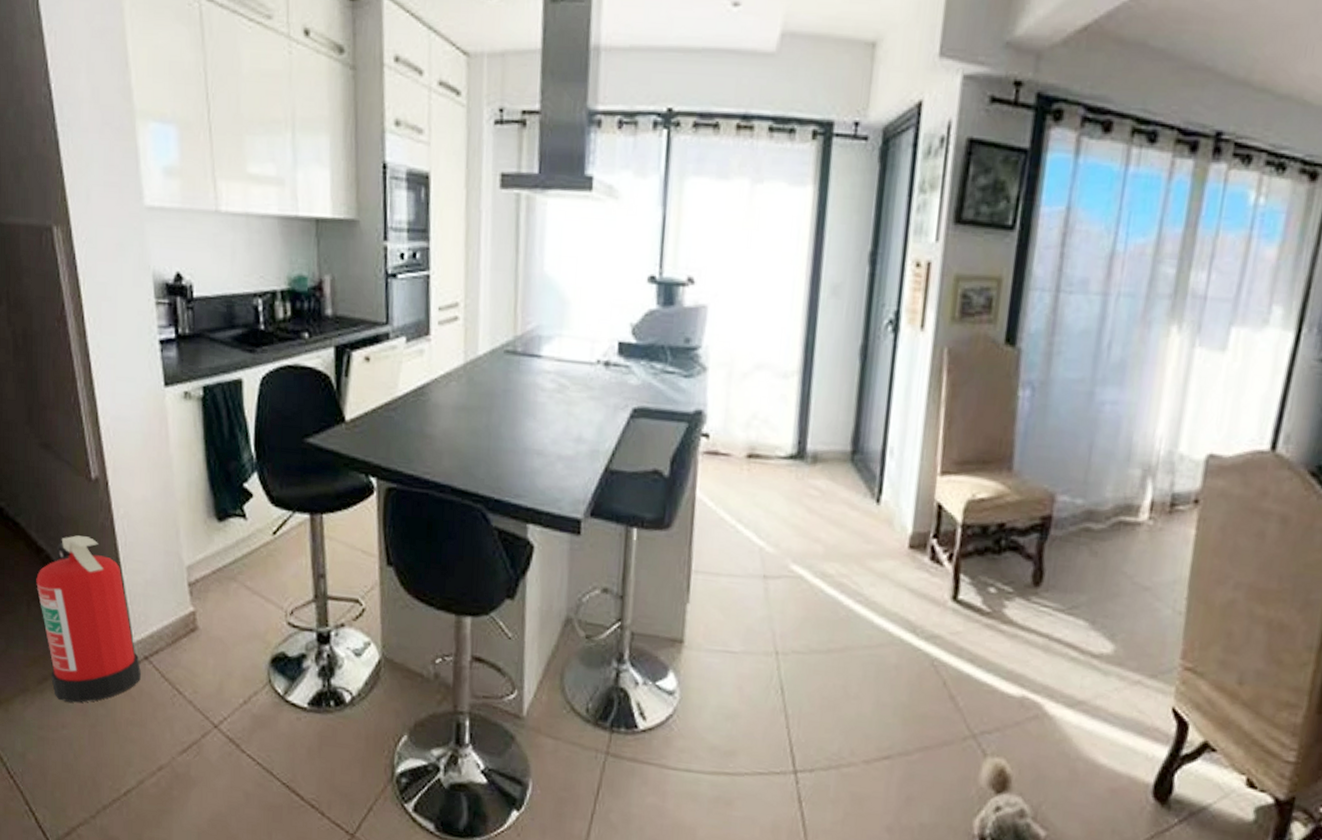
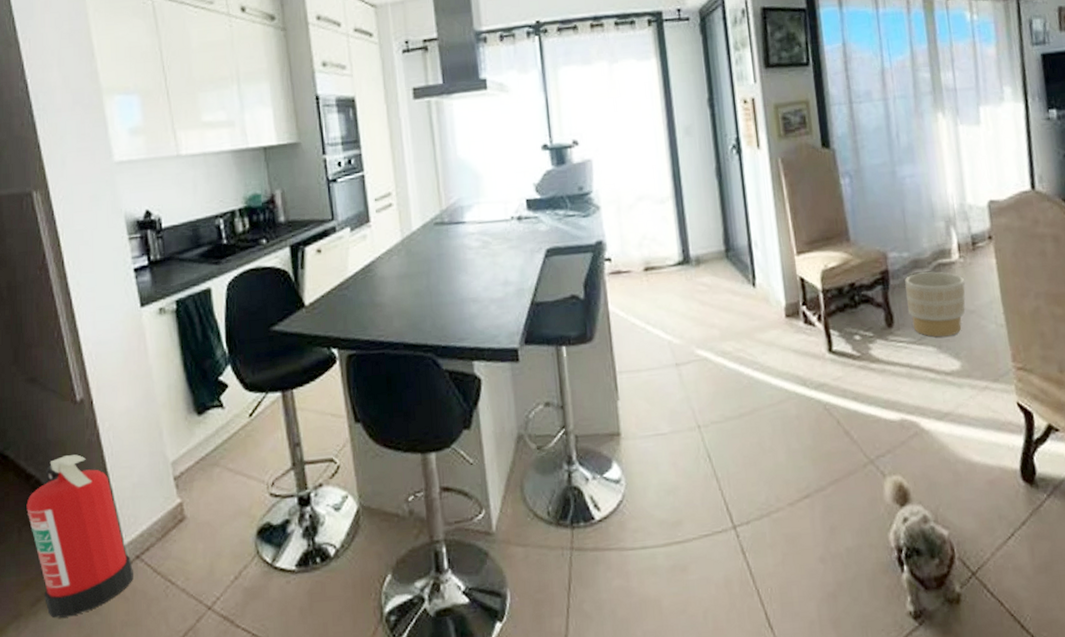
planter: none [1063,527,1147,612] -> present [904,272,966,337]

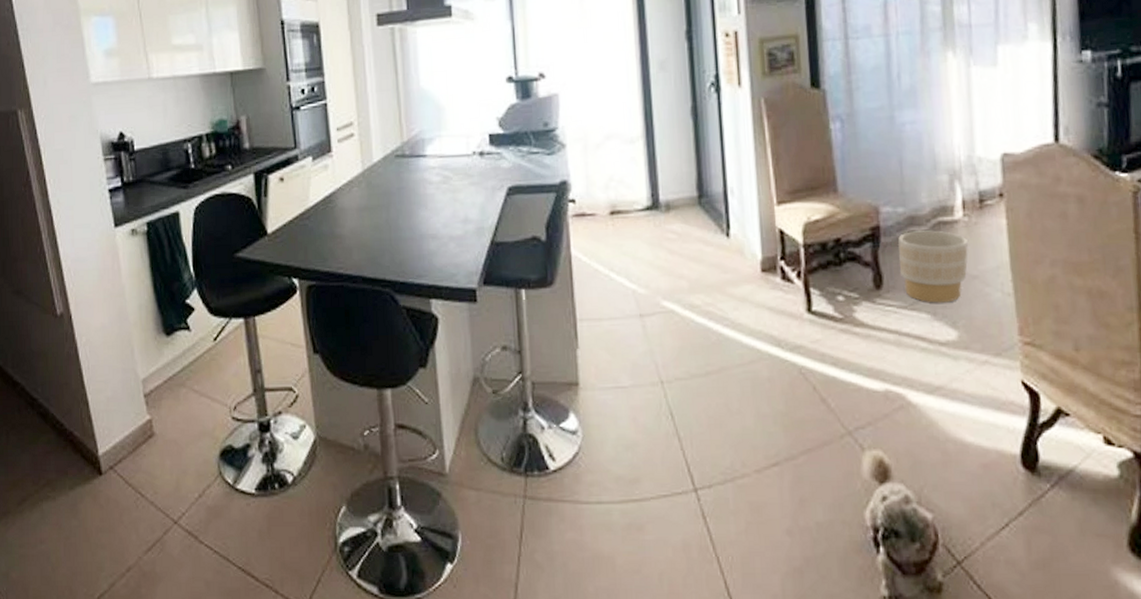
fire extinguisher: present [26,454,133,618] -> none [13,366,107,518]

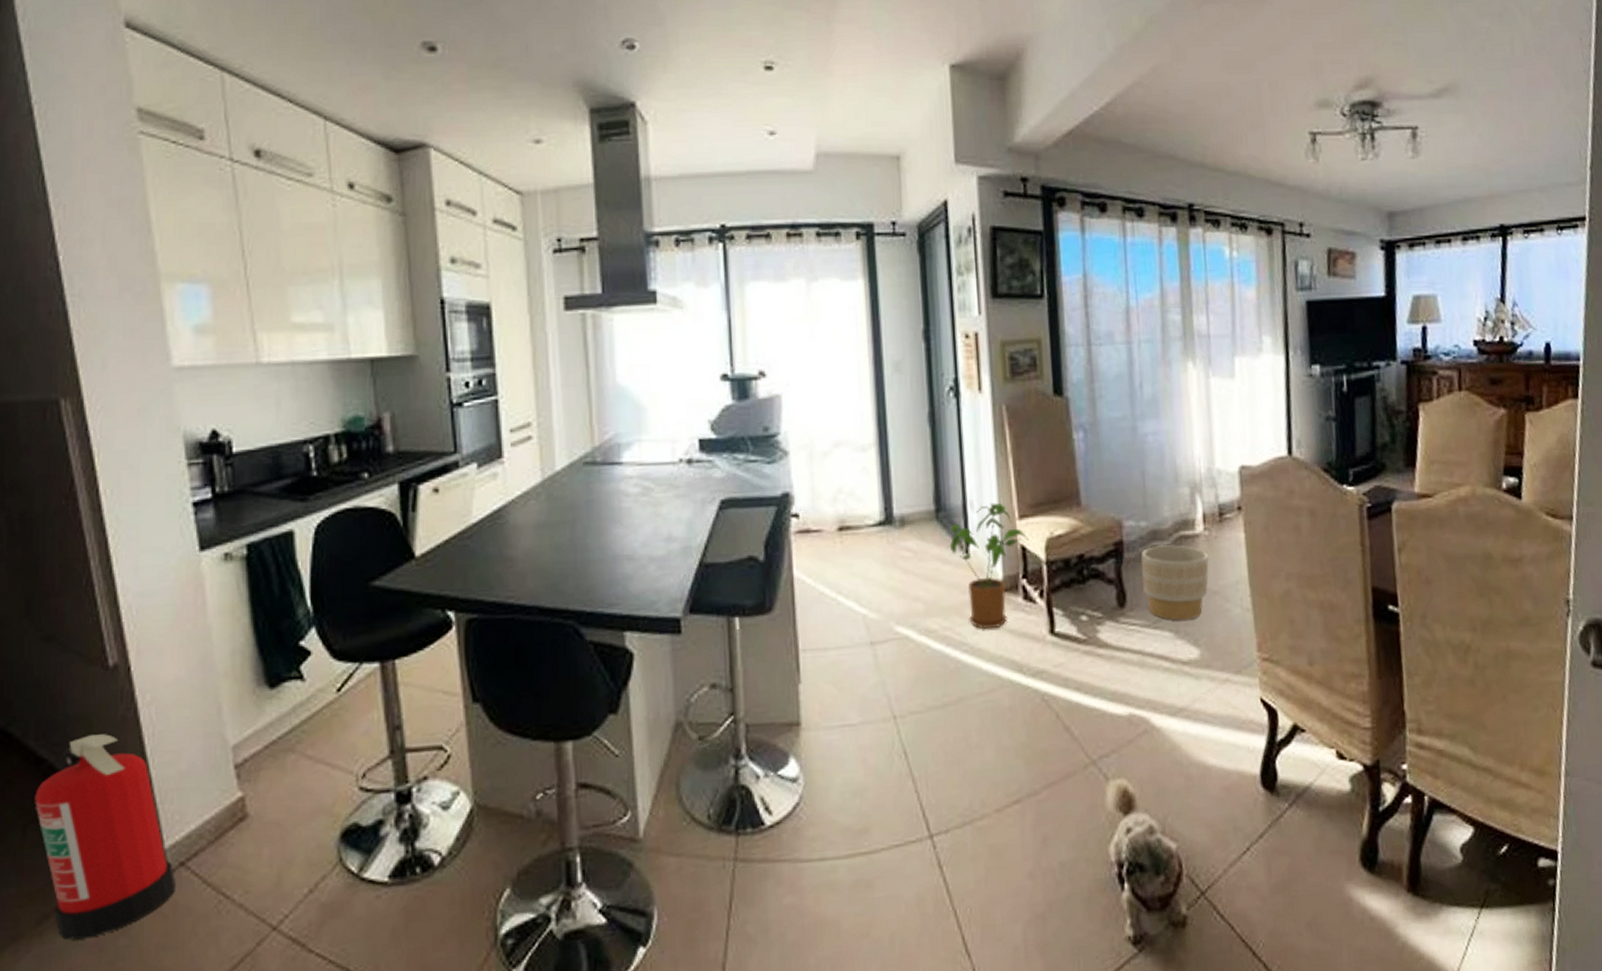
fire extinguisher: none [13,366,107,518] -> present [34,734,175,940]
house plant: none [711,189,786,306] -> present [949,502,1029,630]

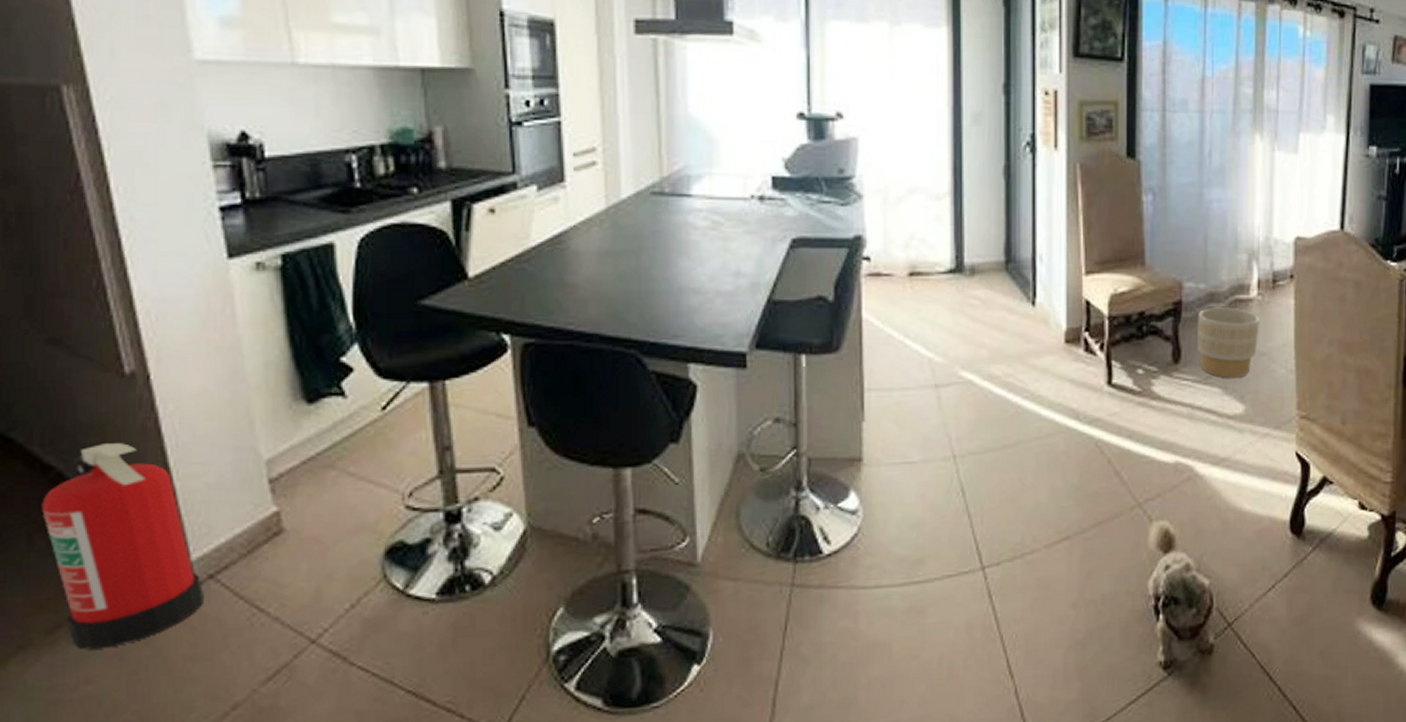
house plant: present [949,502,1029,630] -> none [1017,257,1093,378]

